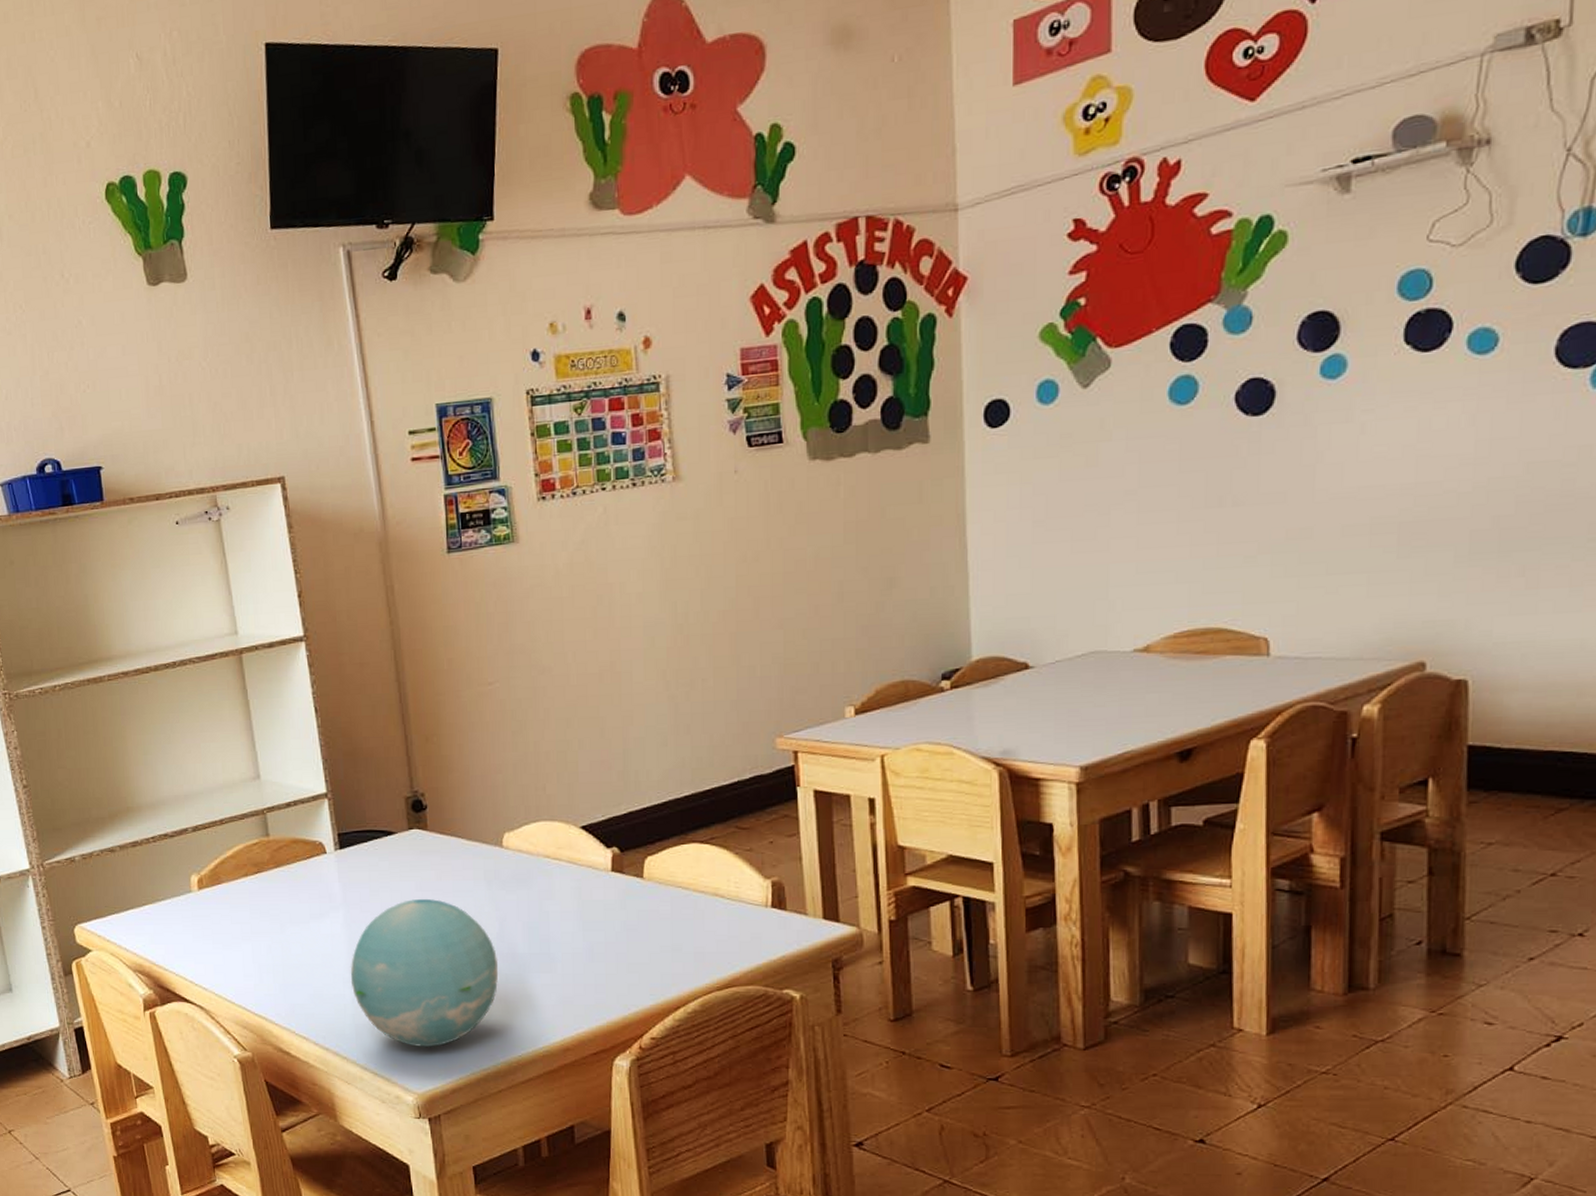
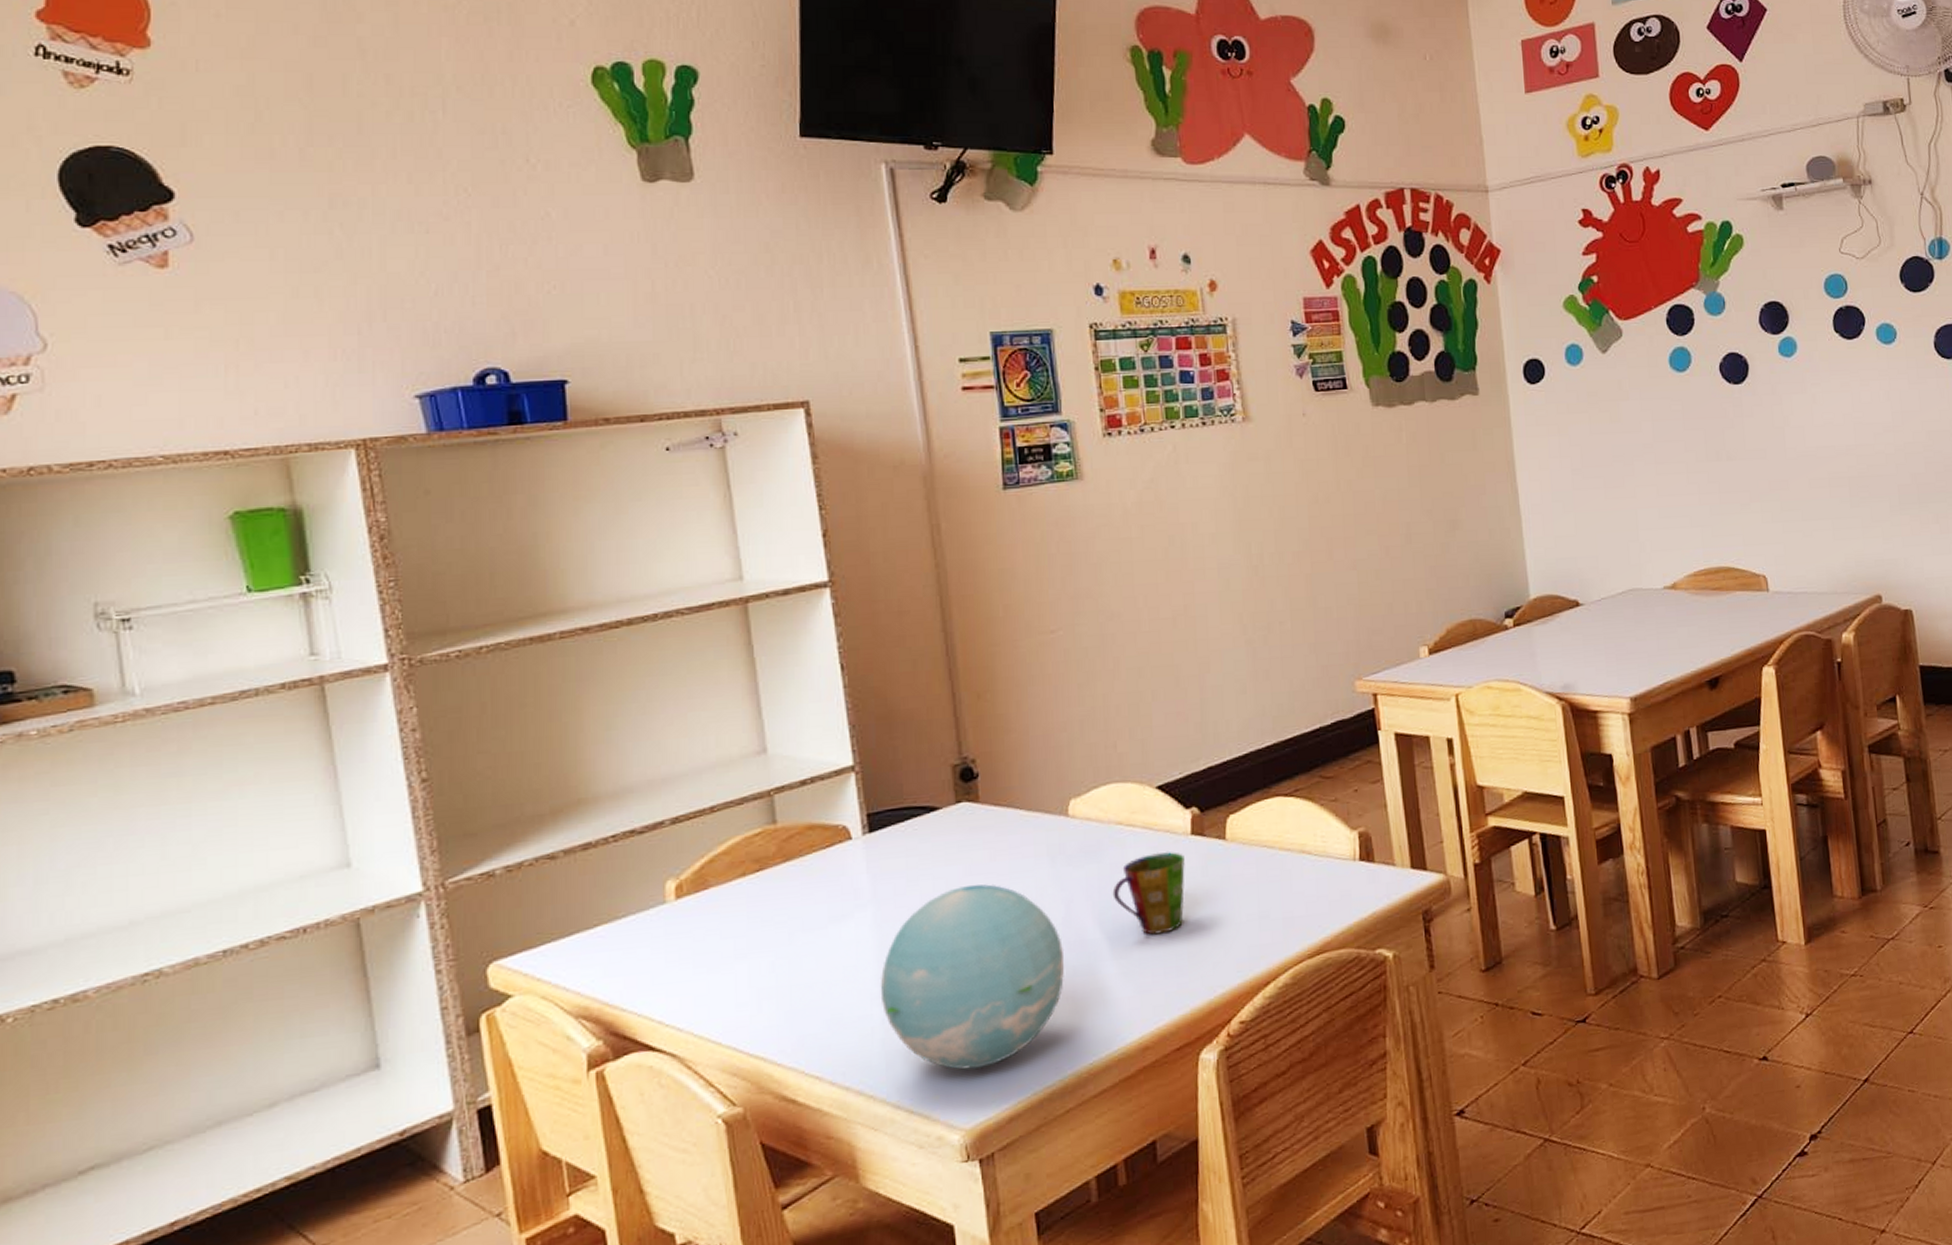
cup: none [540,884,605,955] -> present [1112,851,1185,935]

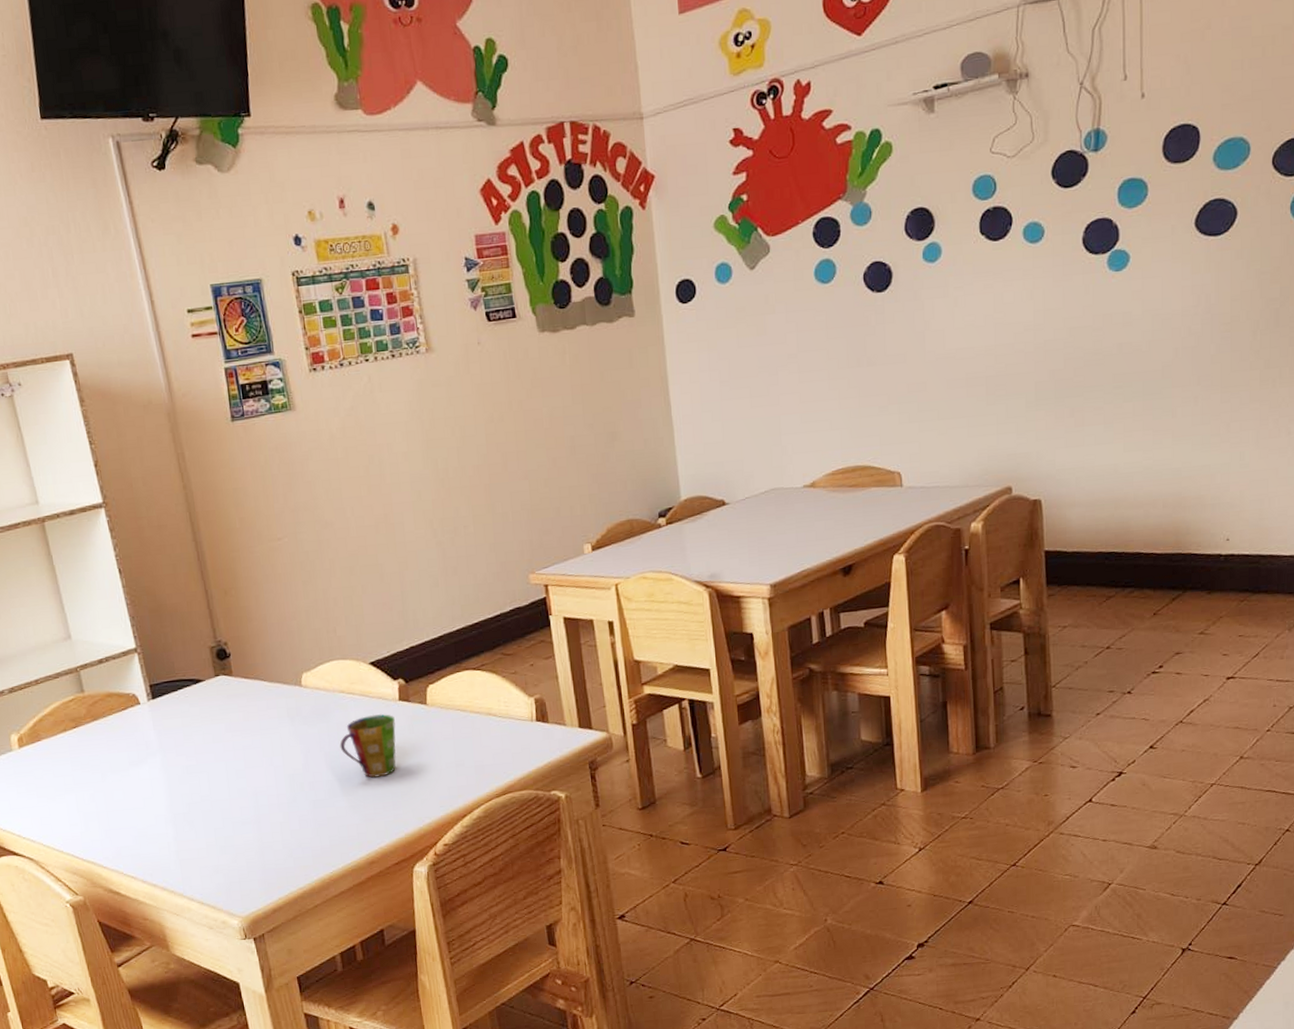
decorative ball: present [880,884,1065,1070] -> none [171,738,307,875]

